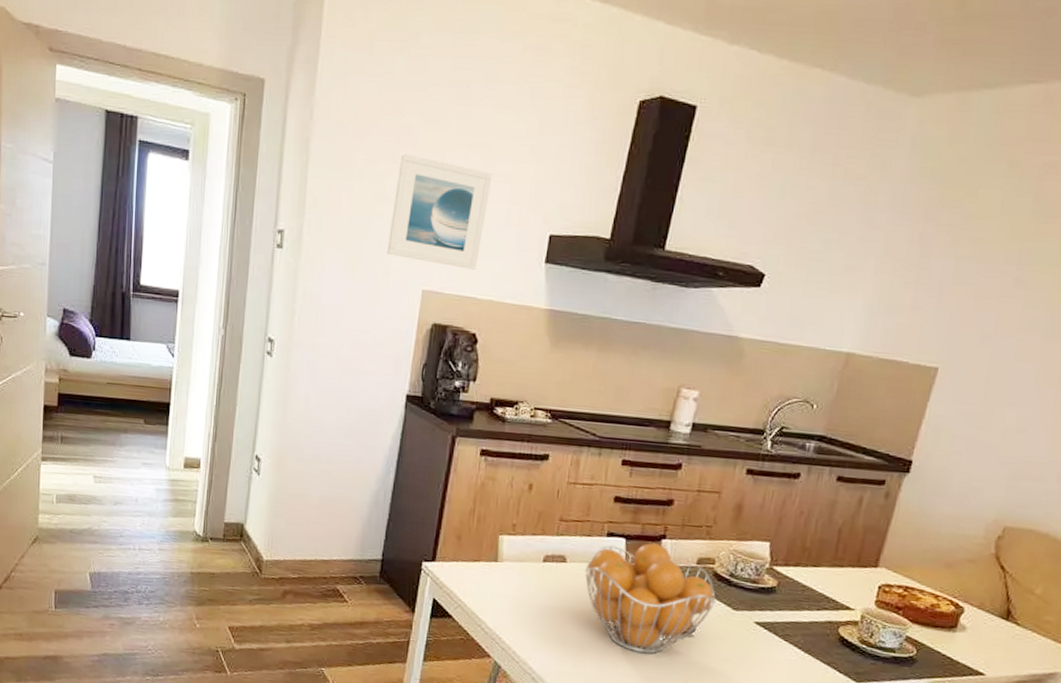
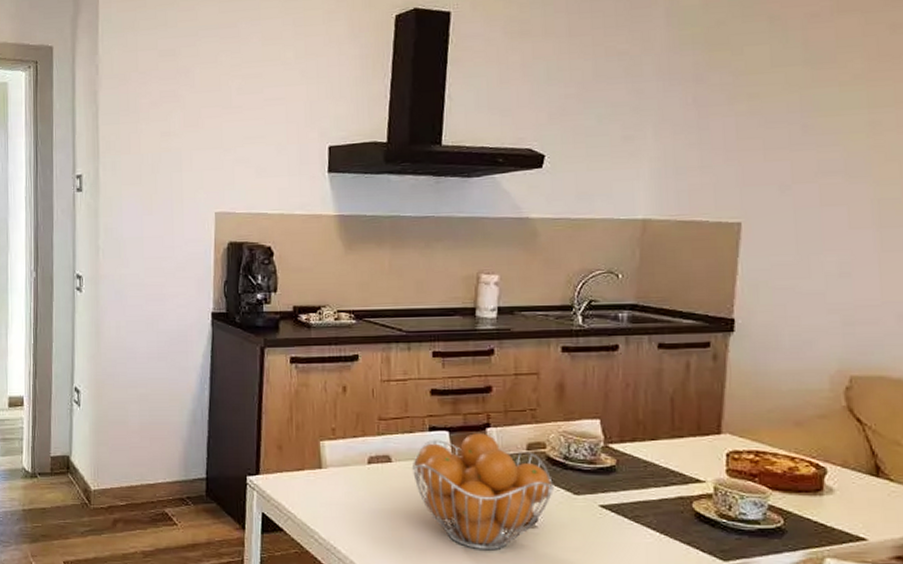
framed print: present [386,154,493,270] -> none [177,92,268,188]

